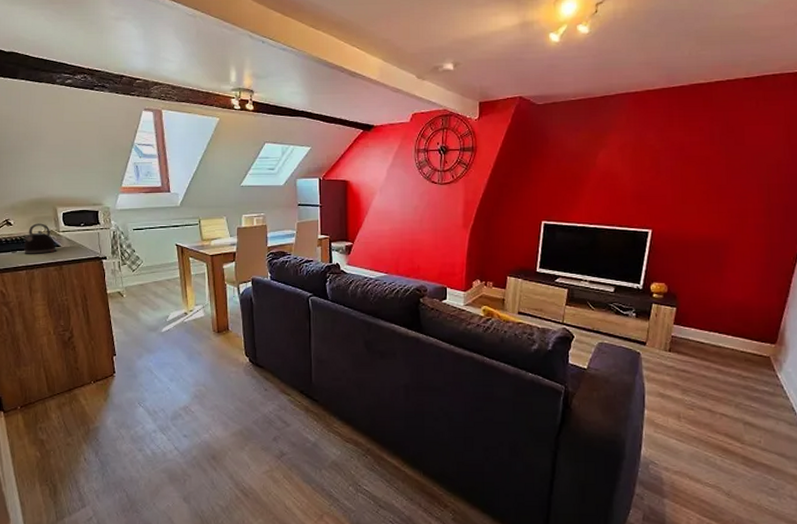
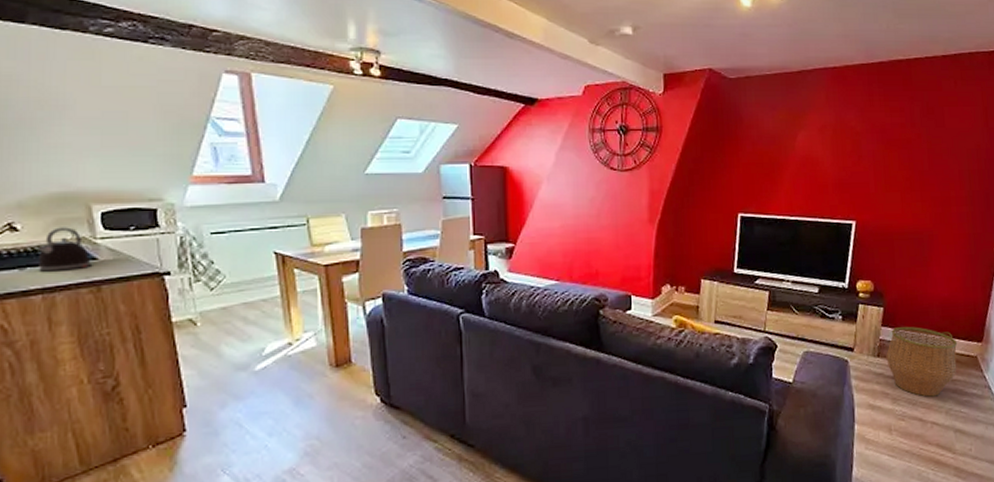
basket: none [677,325,750,391] -> present [886,326,958,397]

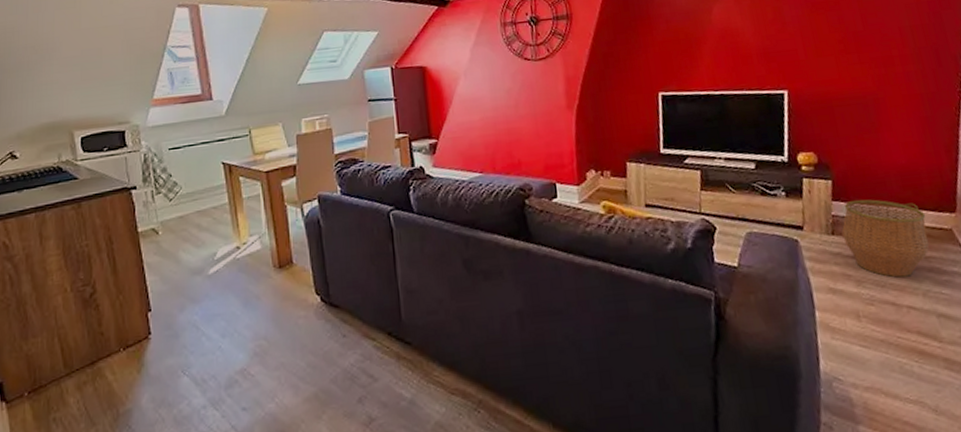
kettle: present [39,227,91,273] -> none [33,152,73,194]

